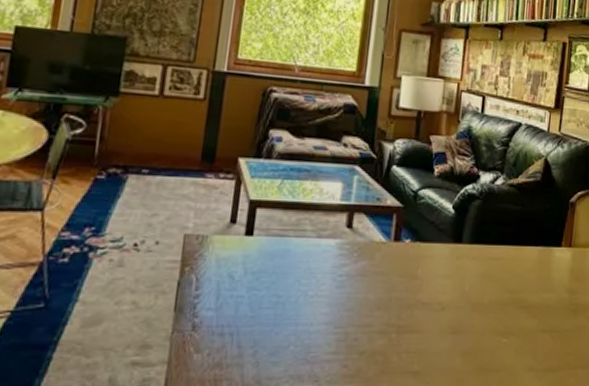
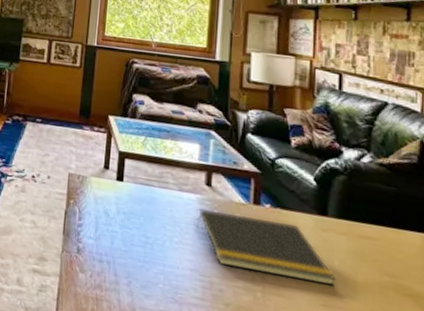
notepad: none [334,253,465,312] -> present [196,208,336,286]

